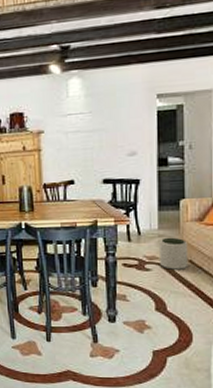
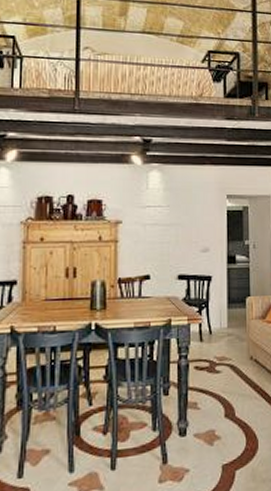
plant pot: present [160,237,189,270] -> none [229,336,254,371]

